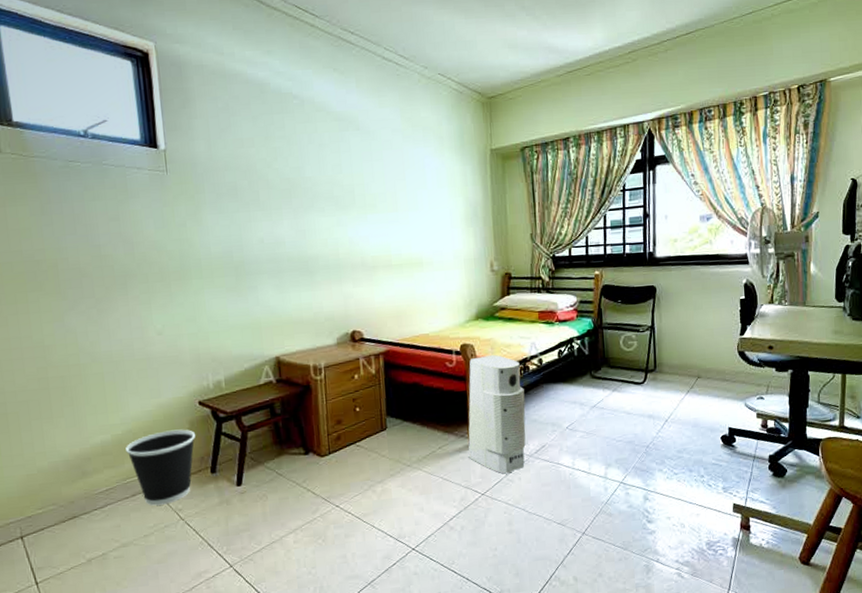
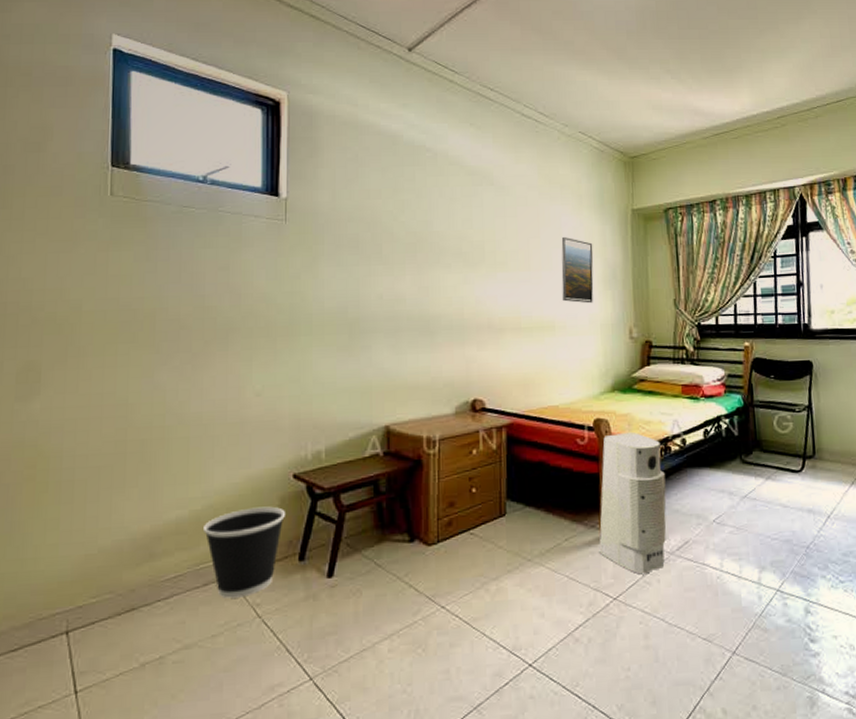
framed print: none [425,178,457,241] -> present [561,236,594,304]

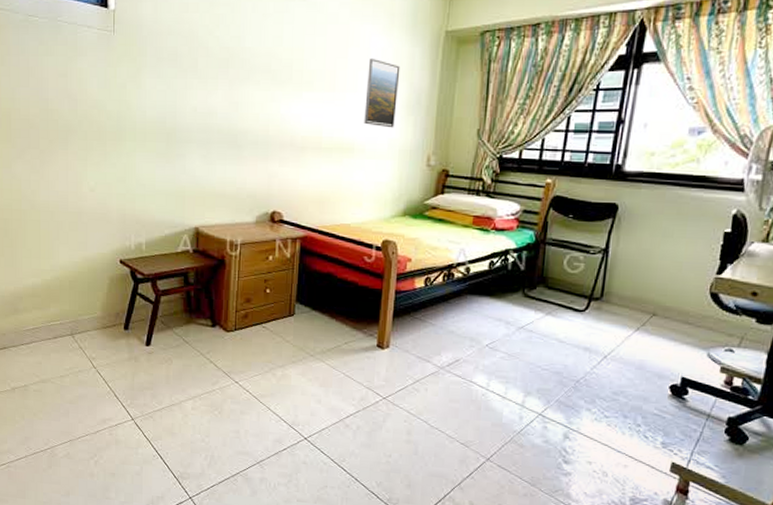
wastebasket: present [204,506,285,599] -> none [53,283,113,351]
air purifier: present [599,431,667,575] -> none [374,255,445,382]

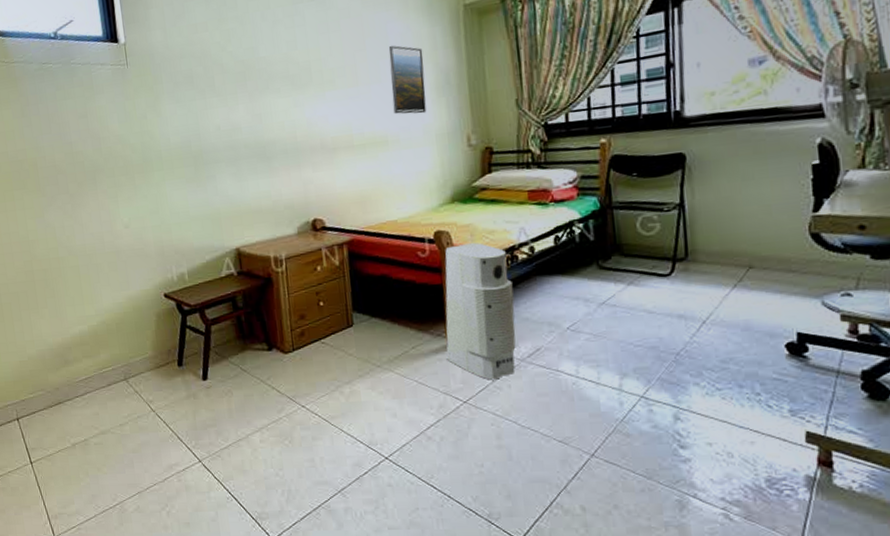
air purifier: none [374,255,445,382] -> present [445,242,516,380]

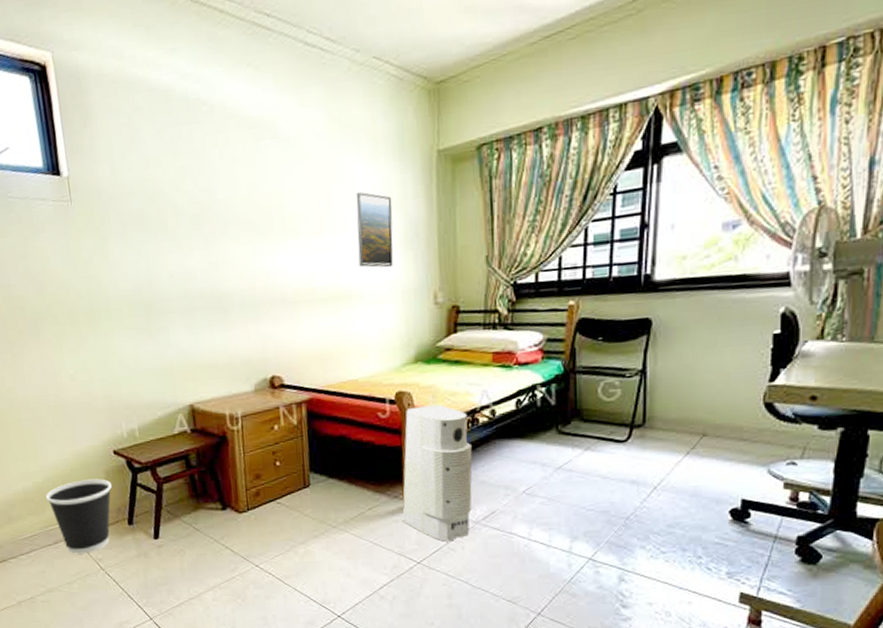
wastebasket: none [100,321,162,396] -> present [46,478,112,554]

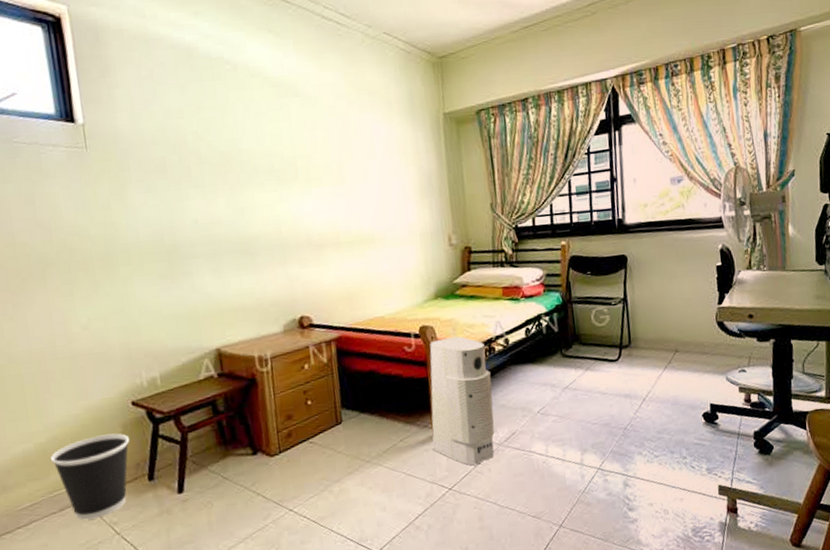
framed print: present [356,191,393,268] -> none [374,146,411,214]

